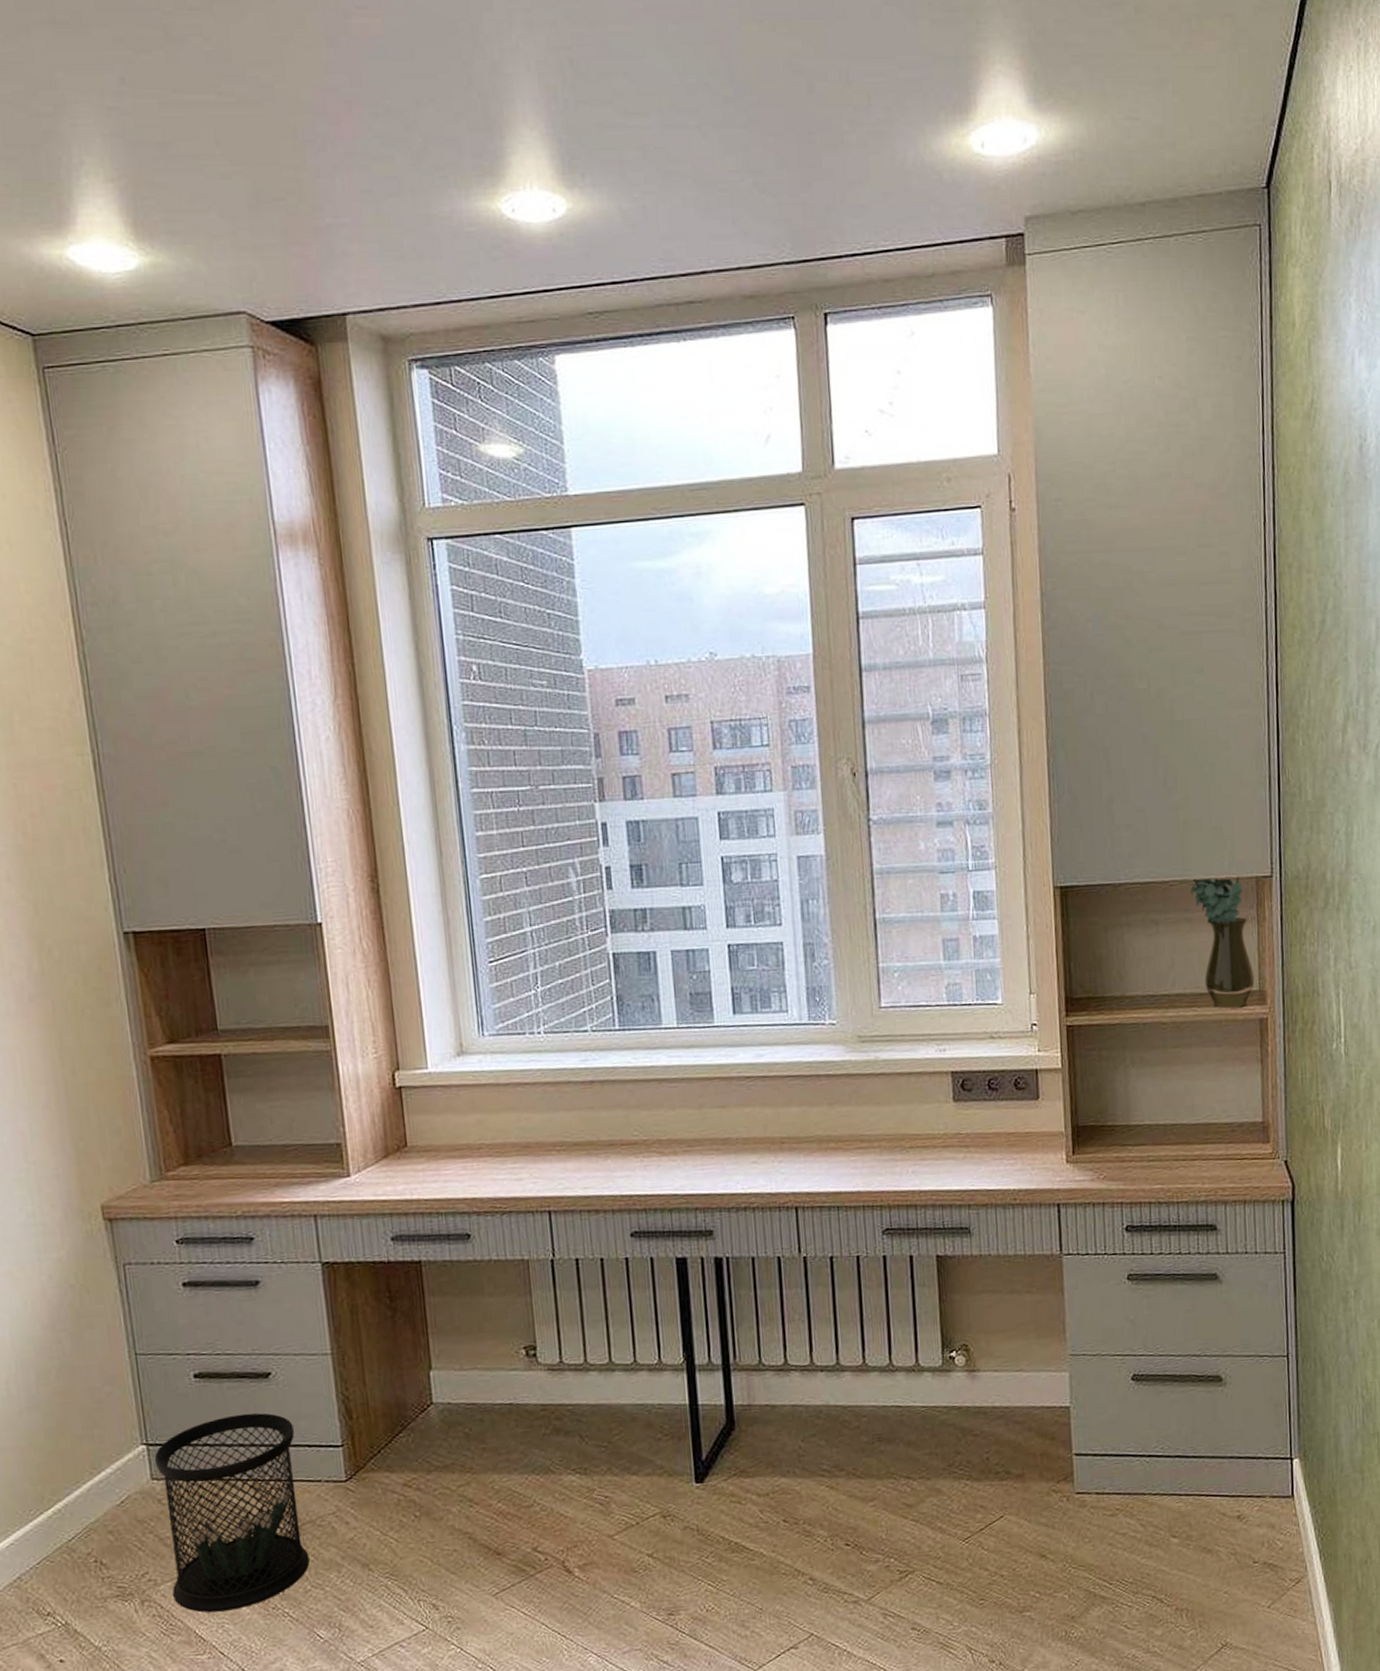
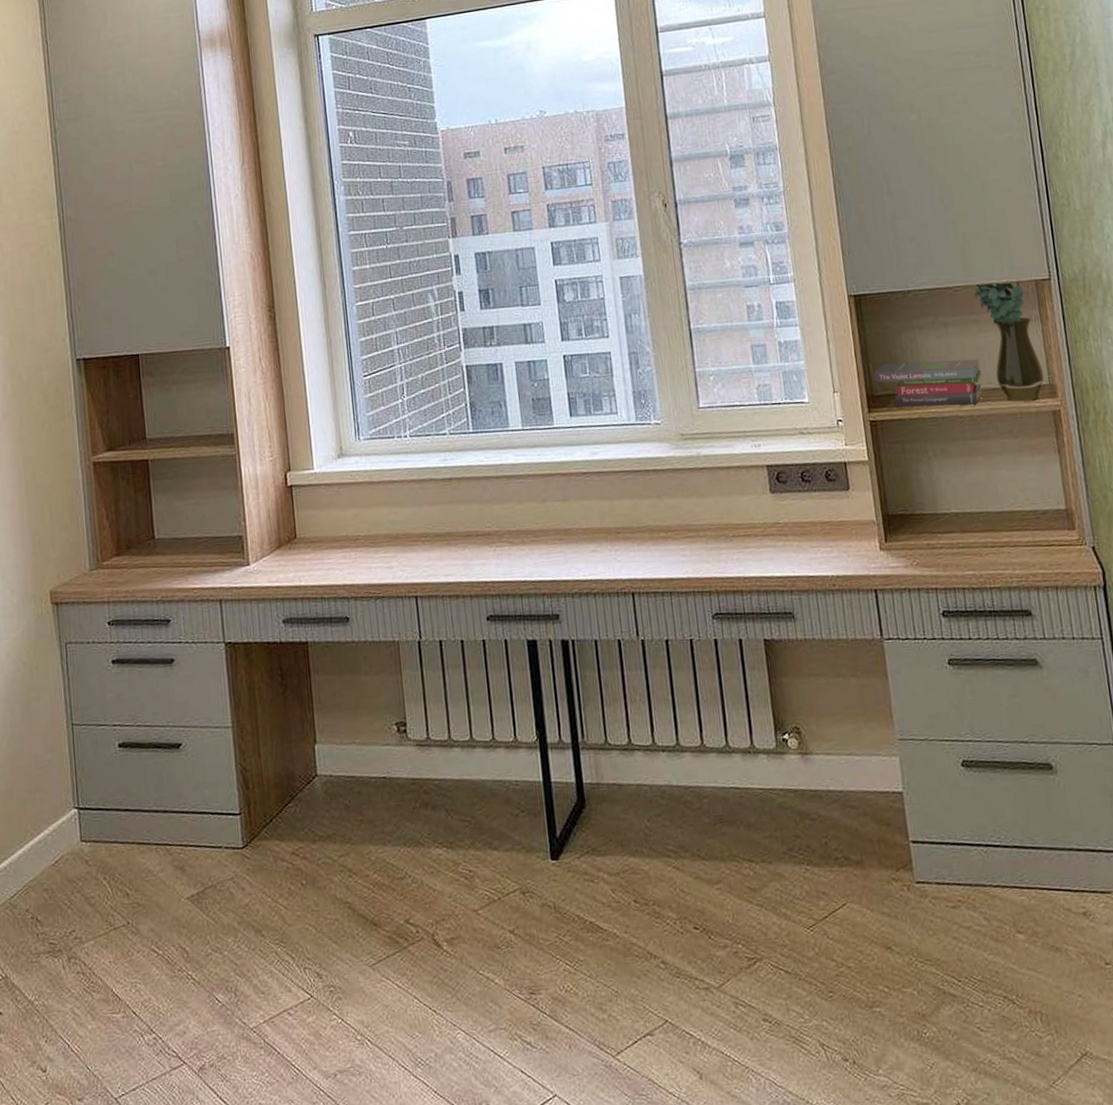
pencil holder: present [154,1413,310,1613] -> none [83,781,211,972]
books: none [1075,961,1190,1011] -> present [874,359,983,407]

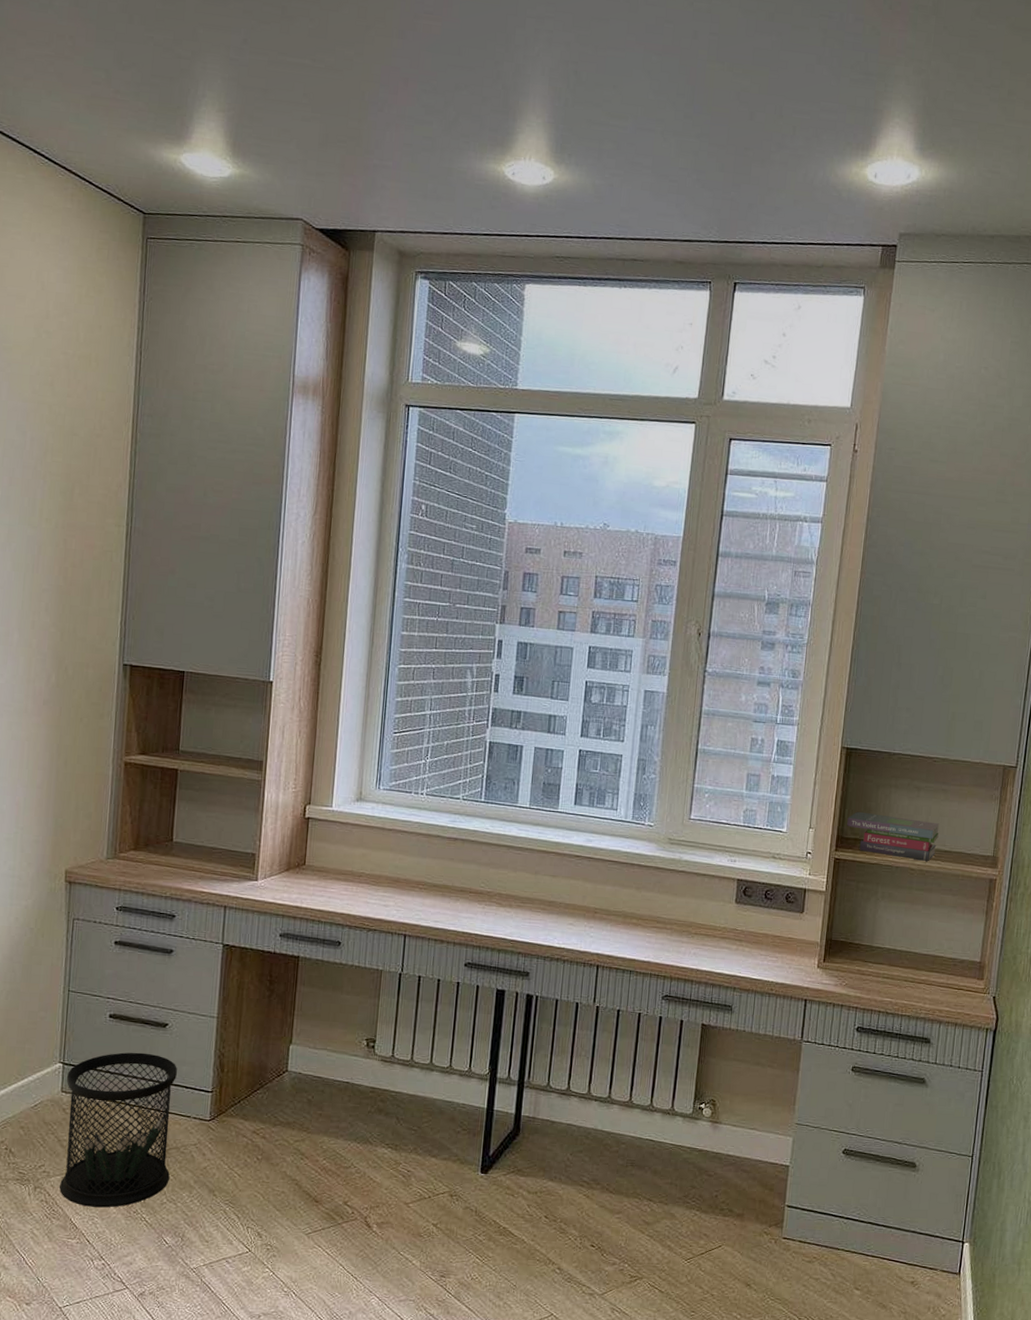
pencil holder: none [83,781,211,972] -> present [60,1052,177,1208]
vase: present [974,280,1044,402] -> none [949,757,992,867]

